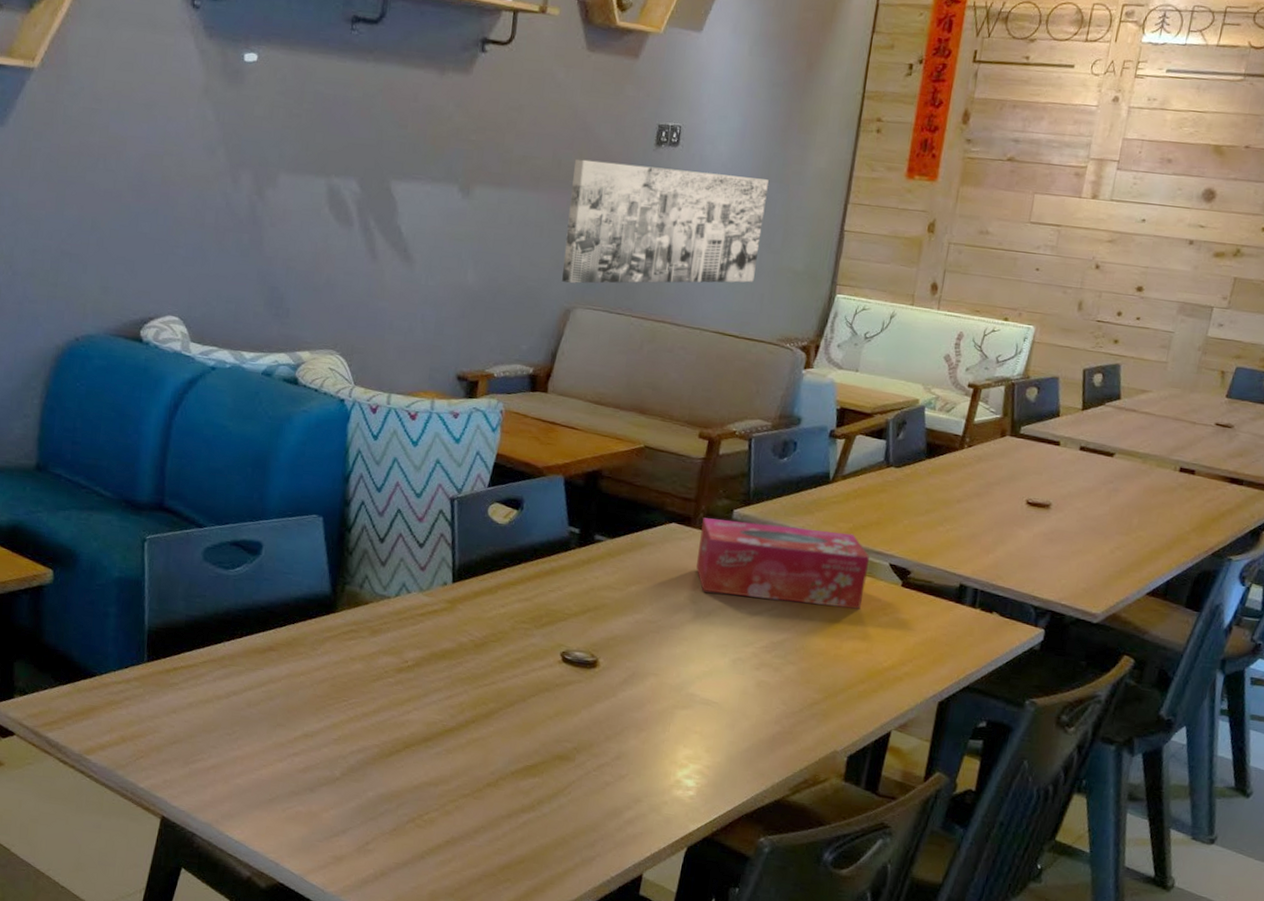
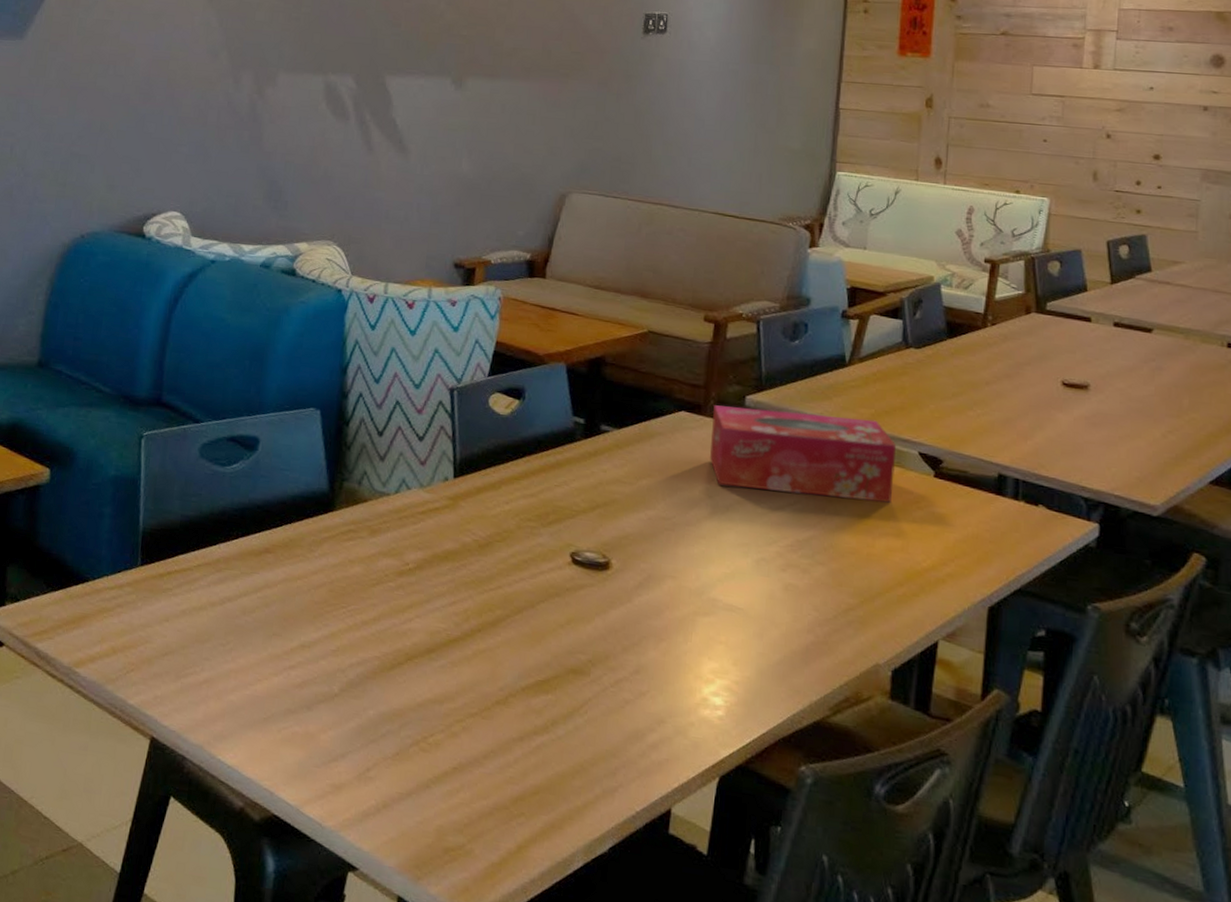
wall art: present [561,159,769,284] -> none [555,49,759,169]

